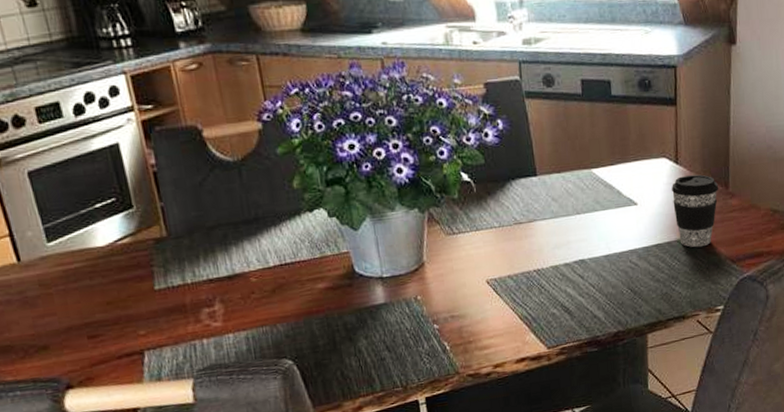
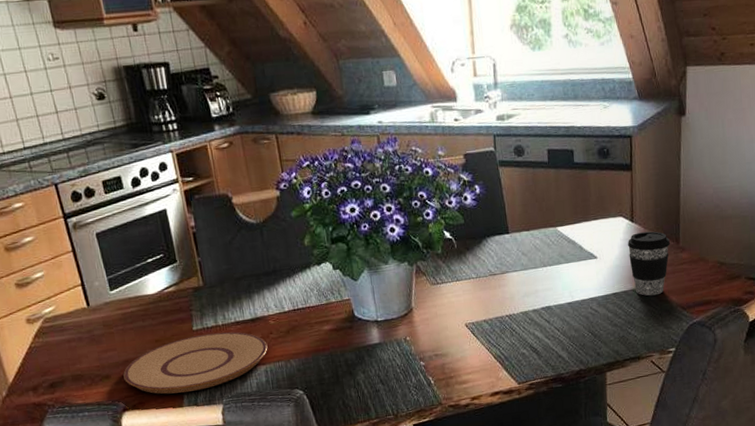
plate: none [65,291,249,368] -> present [123,332,268,394]

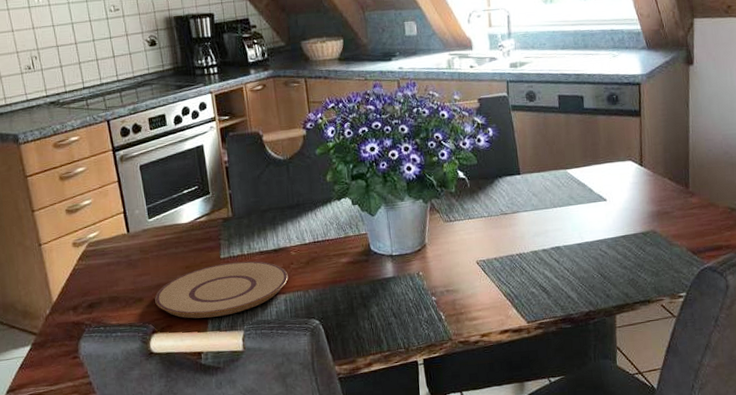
coffee cup: present [628,231,671,296] -> none [637,175,680,240]

